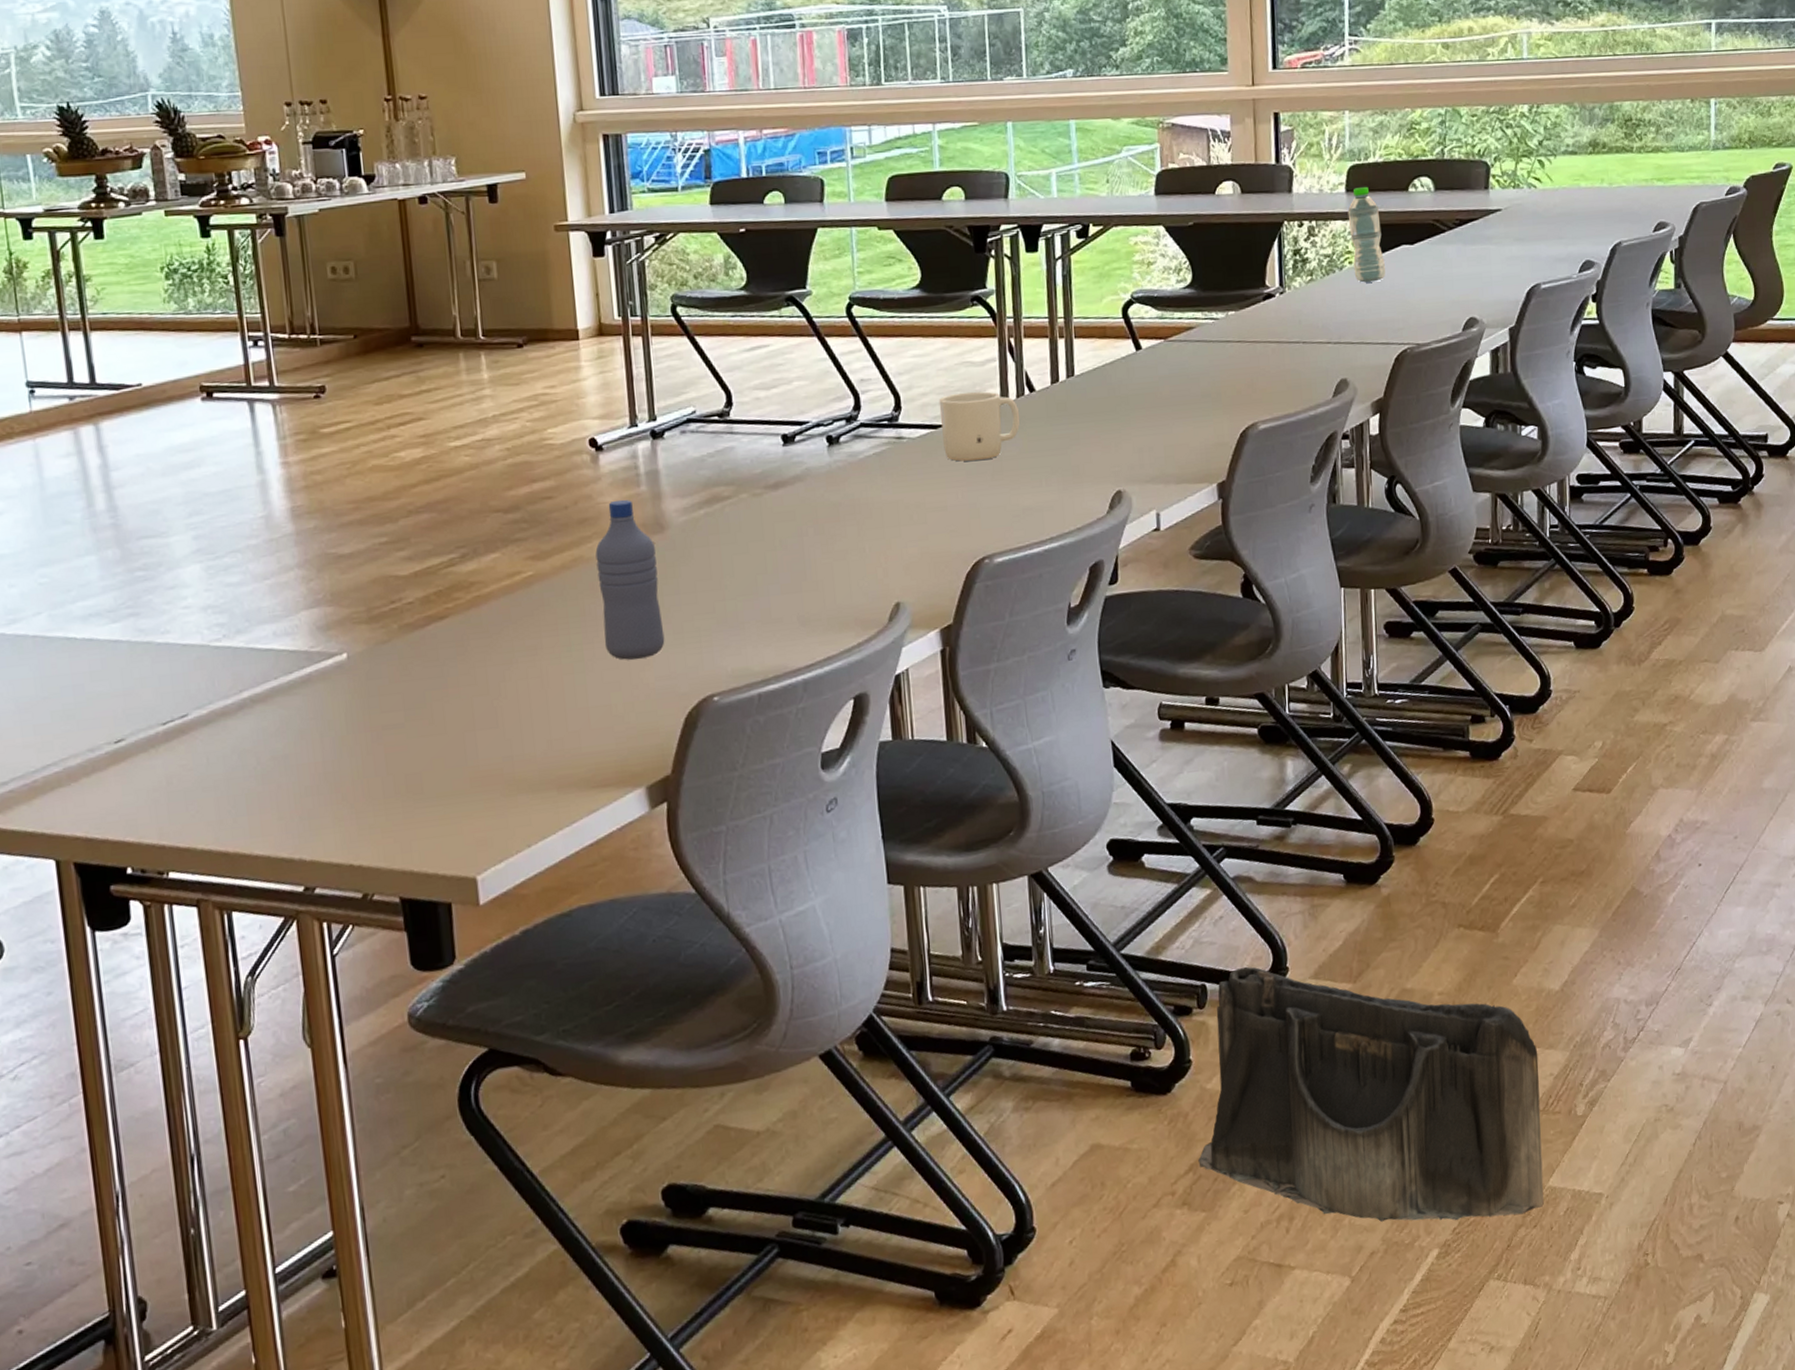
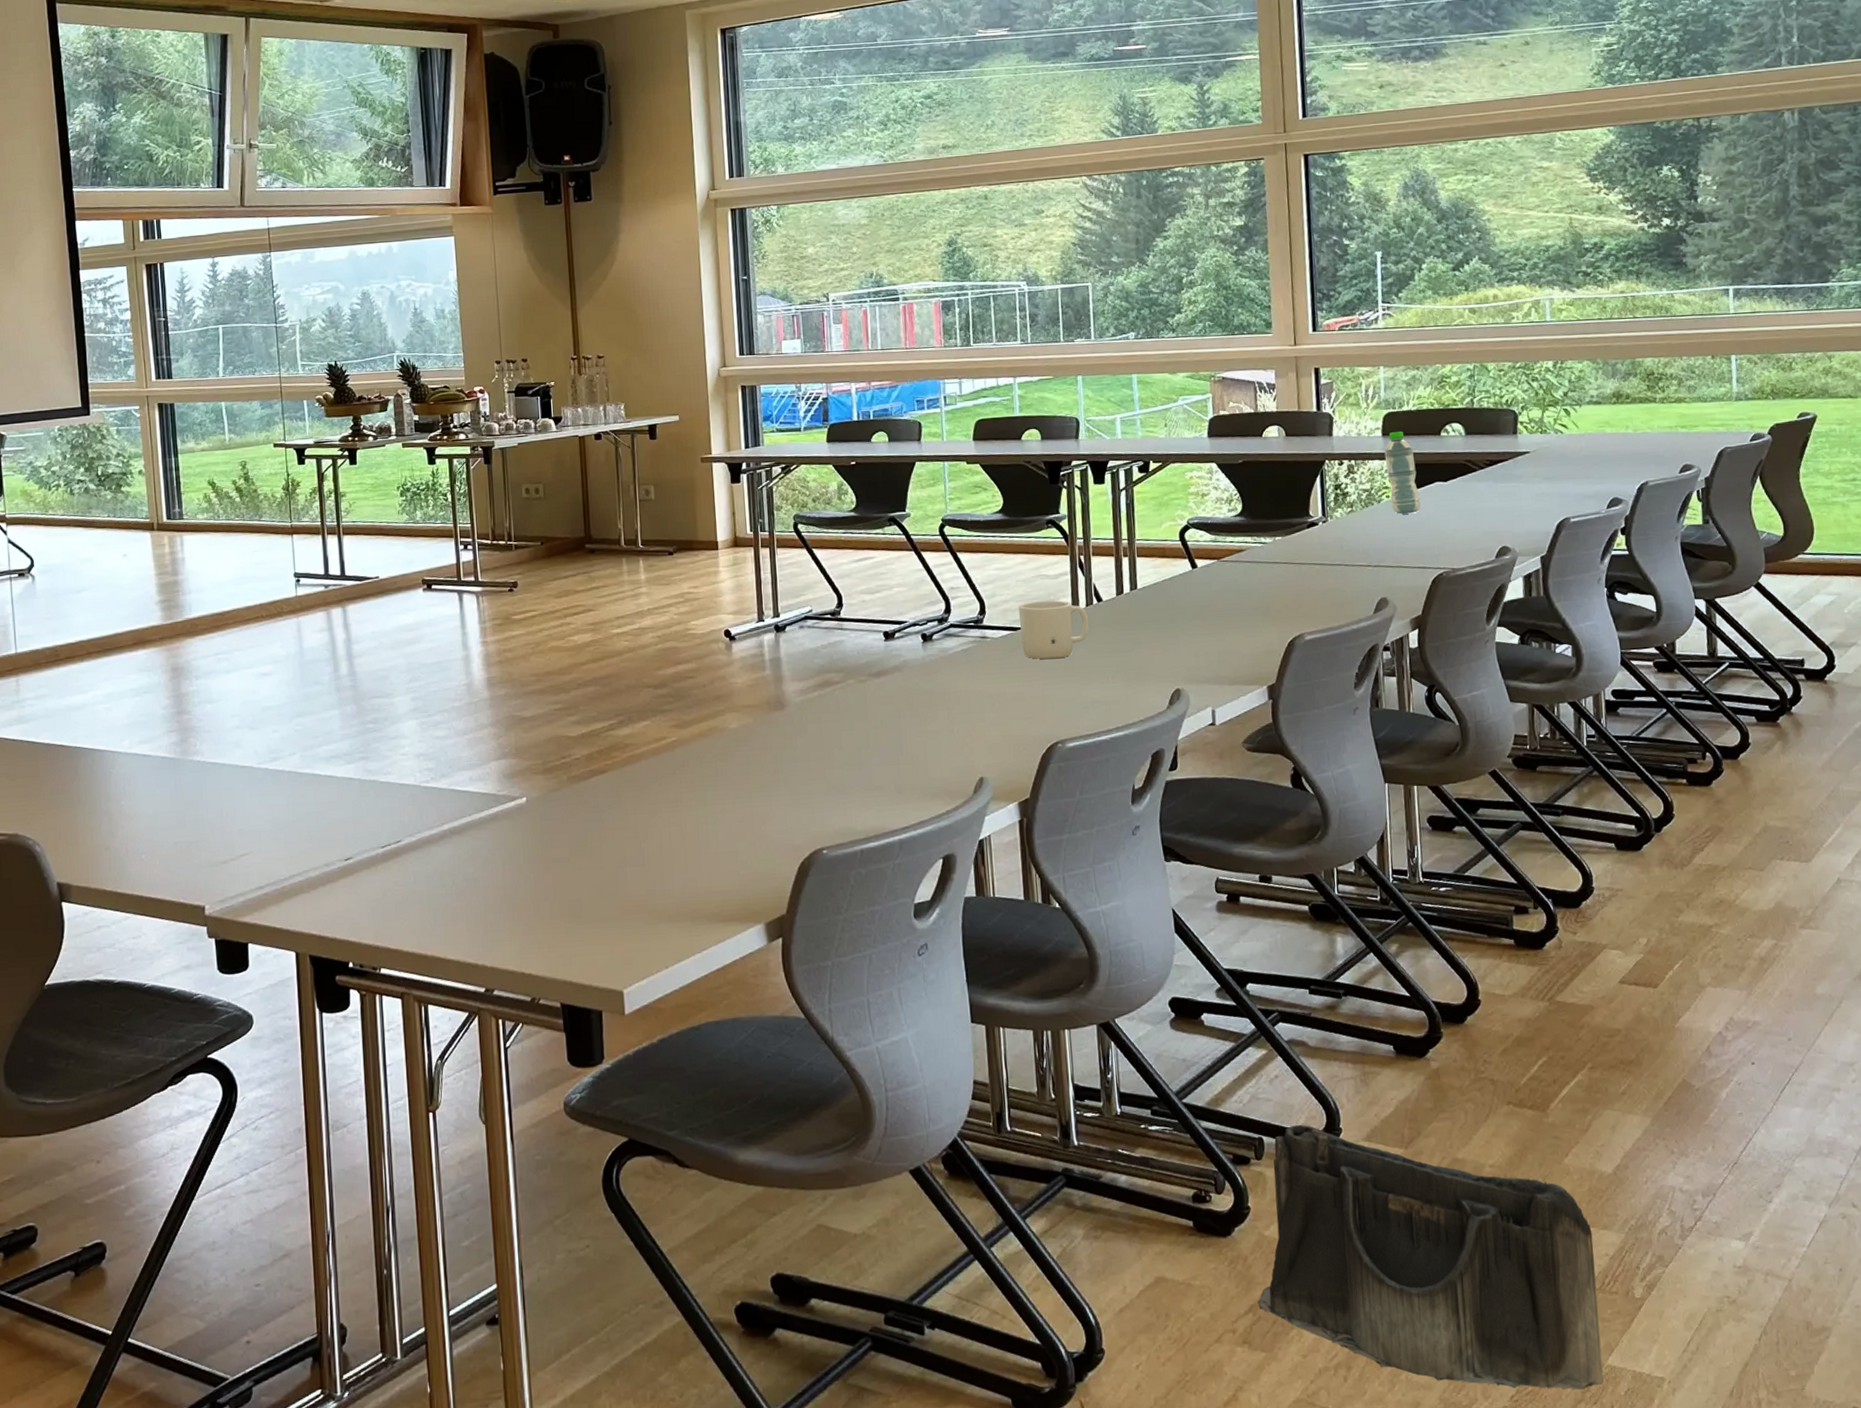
water bottle: present [595,499,665,660] -> none [727,681,783,815]

